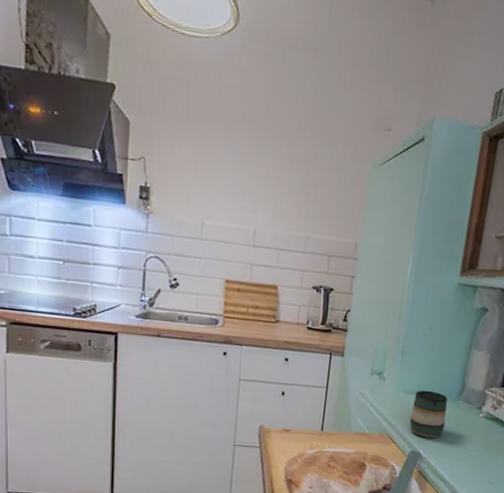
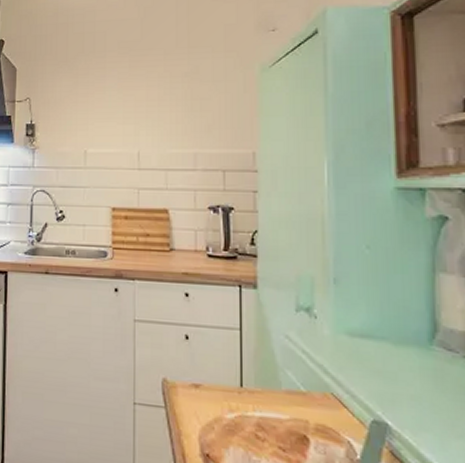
mug: present [409,390,448,439] -> none [362,331,418,403]

